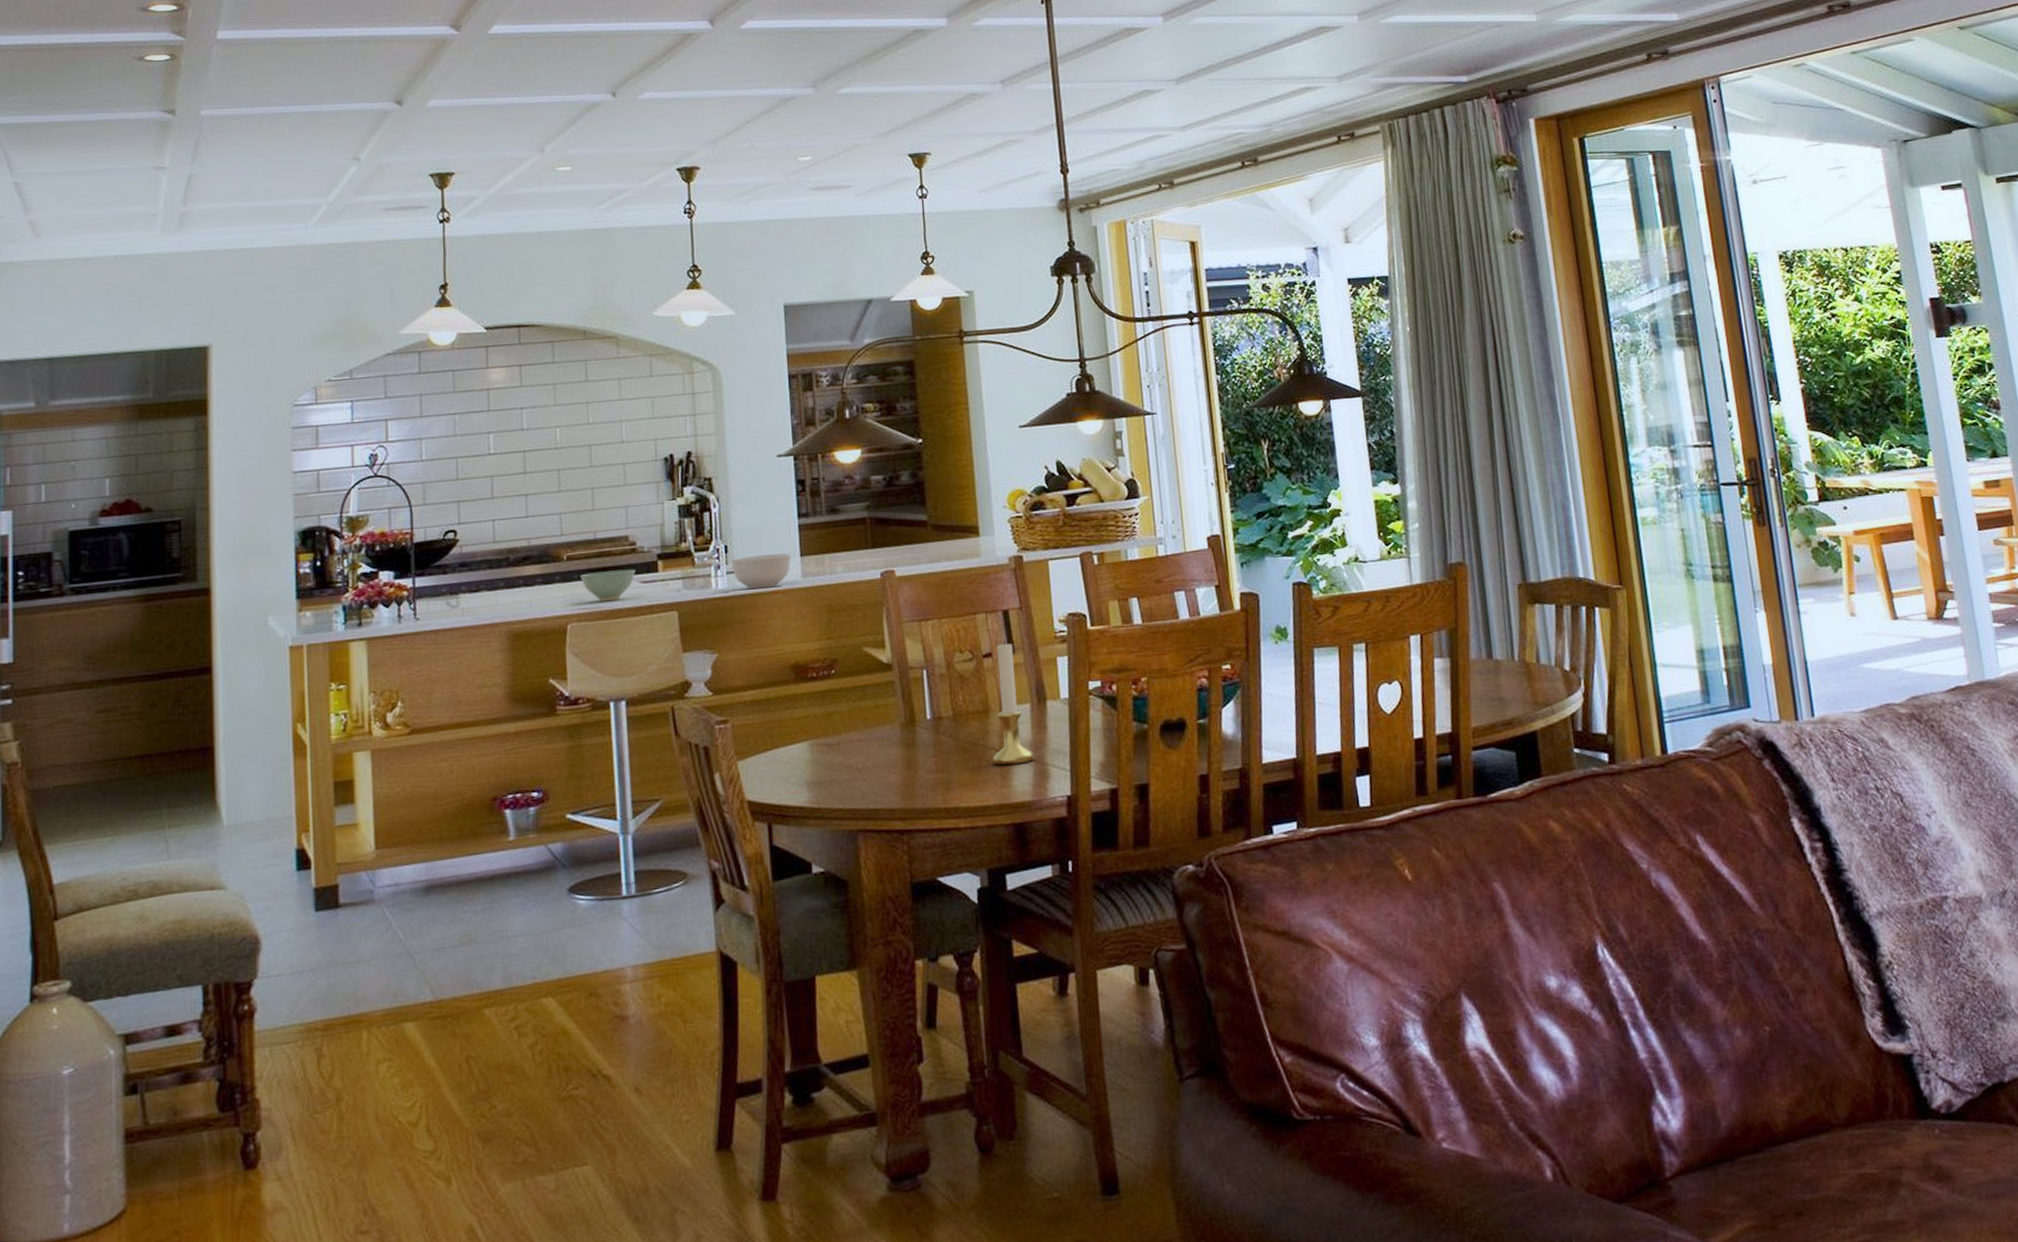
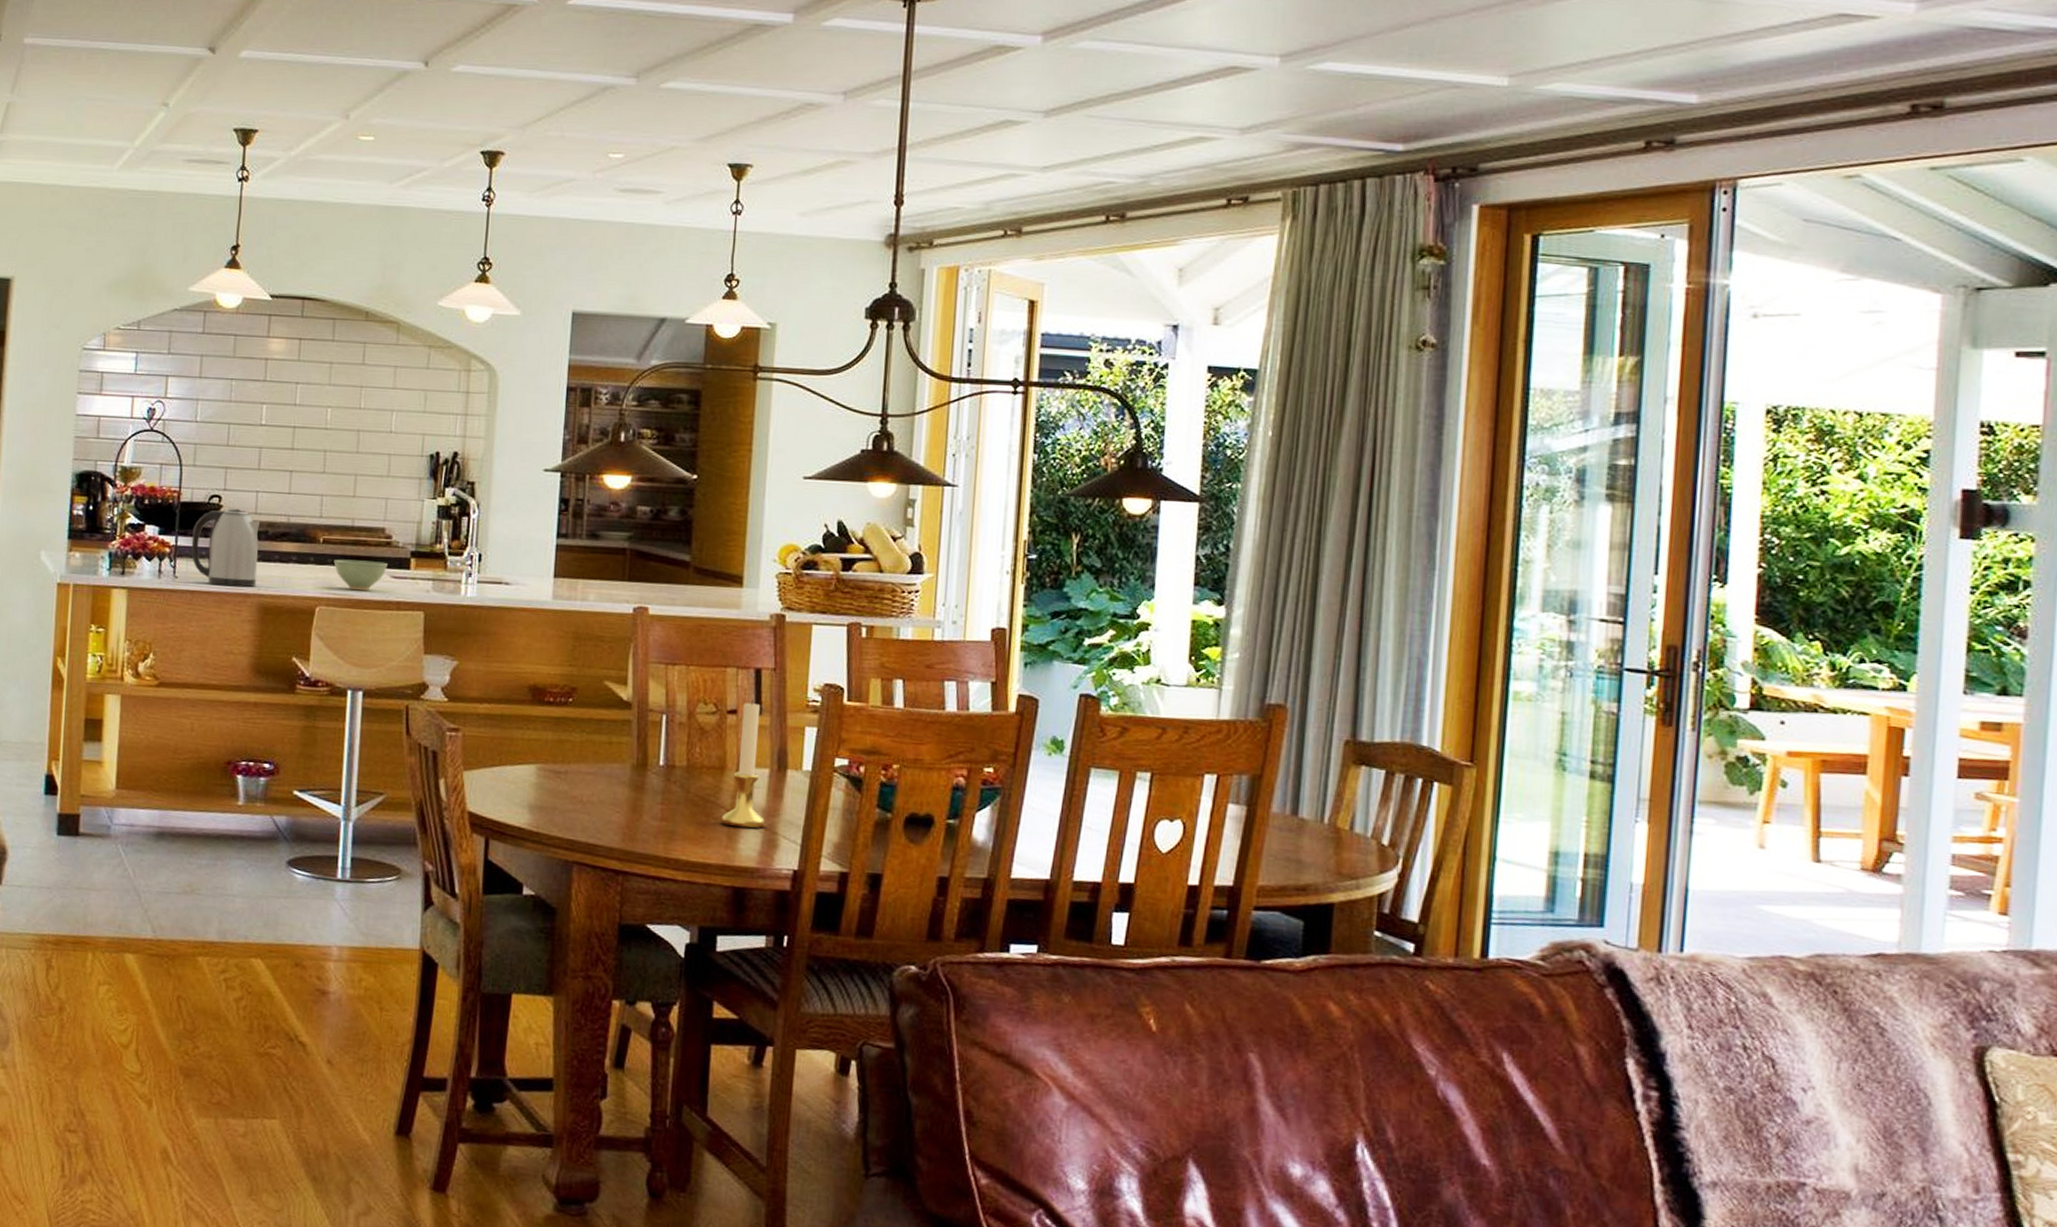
kettle: none [430,540,503,621] -> present [191,508,260,587]
bowl: present [731,553,791,590] -> none [483,568,545,605]

